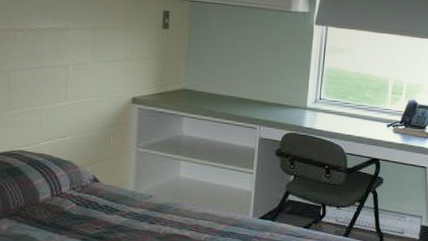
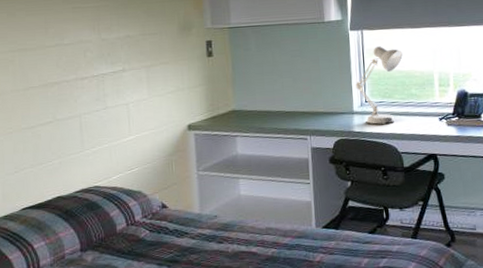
desk lamp: none [312,45,363,124] -> present [355,46,403,124]

